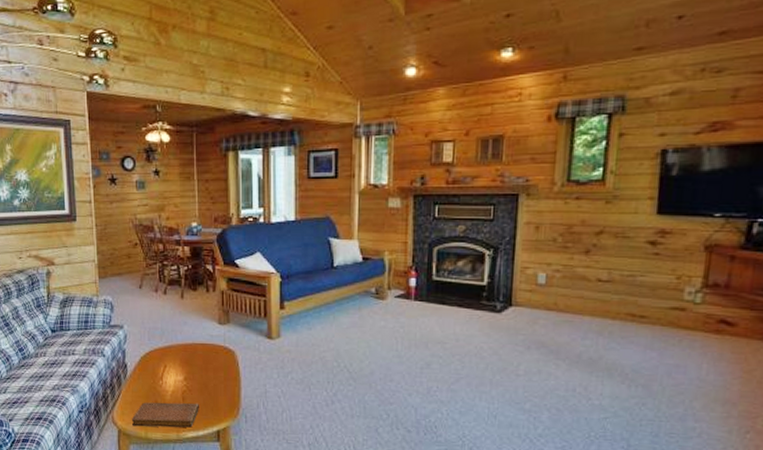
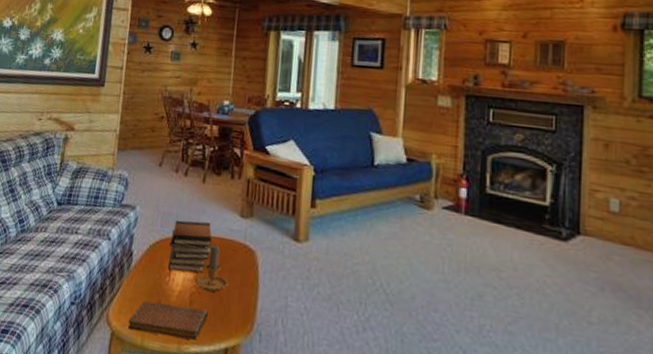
book stack: none [158,332,196,376] -> present [167,220,213,273]
candle: none [185,350,215,389] -> present [195,244,229,293]

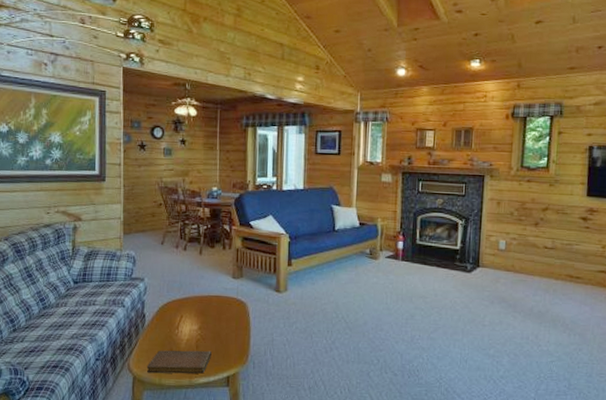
book stack: present [167,220,213,273] -> none [175,285,211,325]
candle: present [195,244,229,293] -> none [199,301,227,337]

